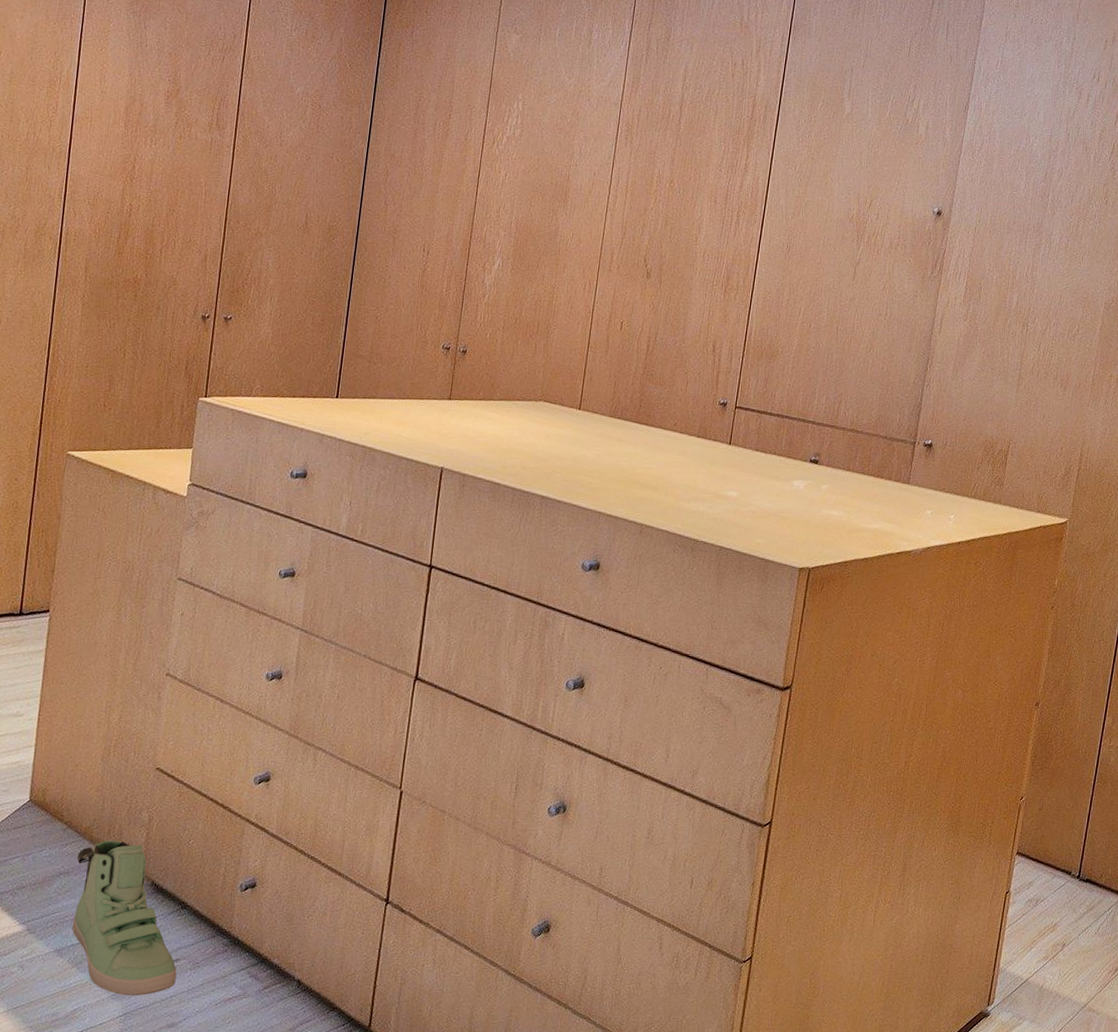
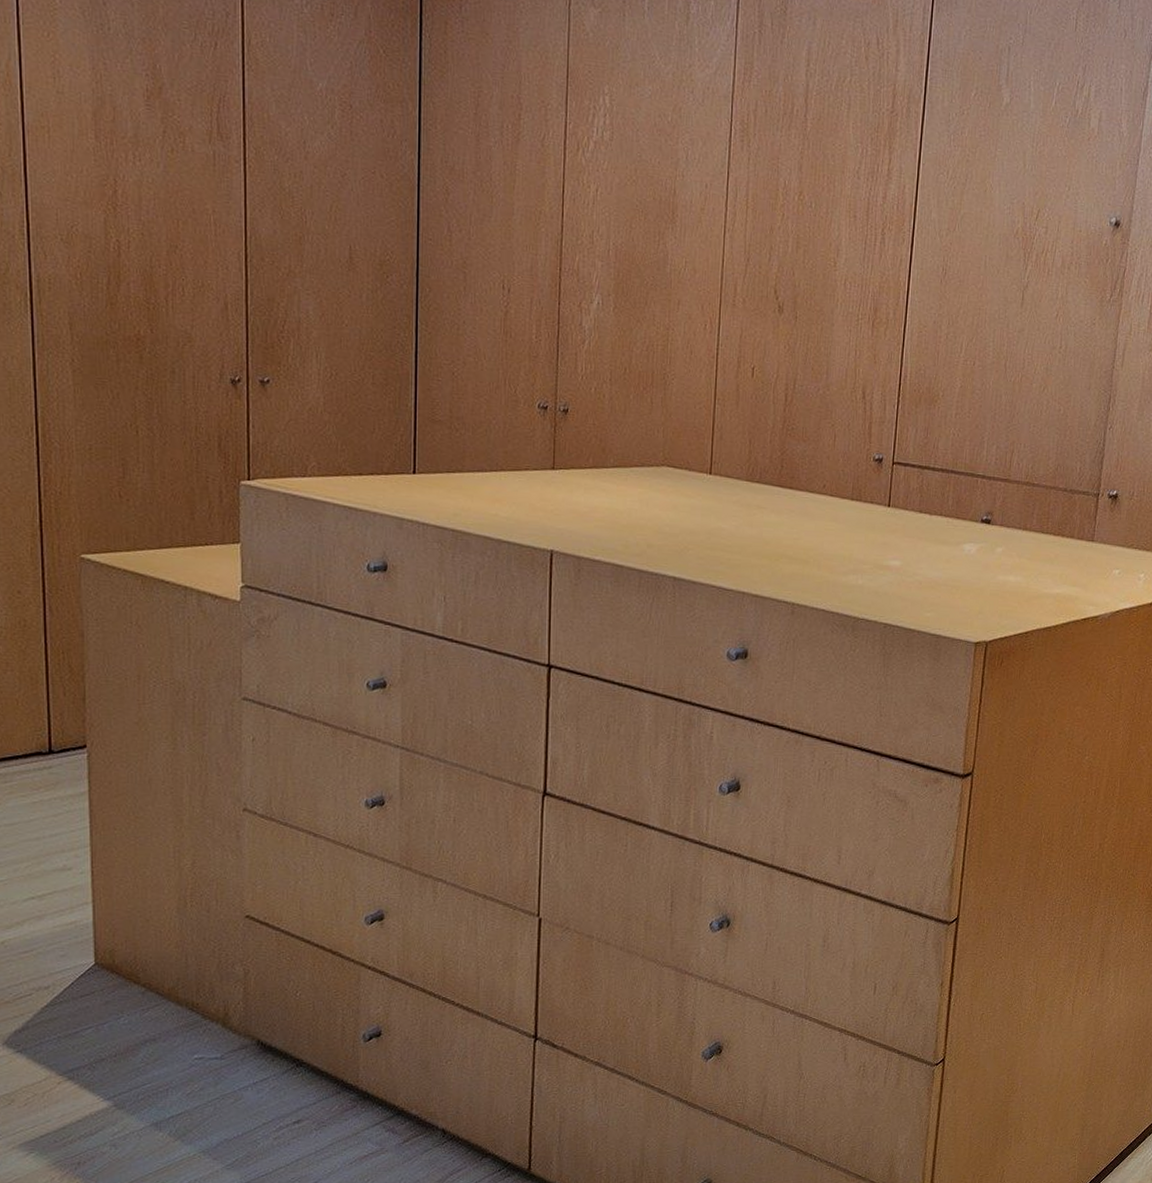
sneaker: present [72,840,177,996] -> none [163,1000,300,1164]

